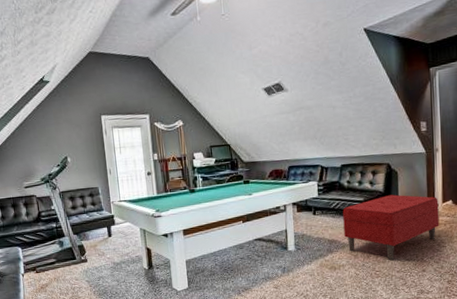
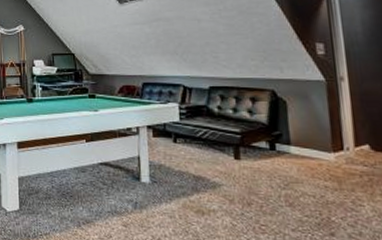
bench: present [343,194,439,260] -> none [212,129,352,213]

